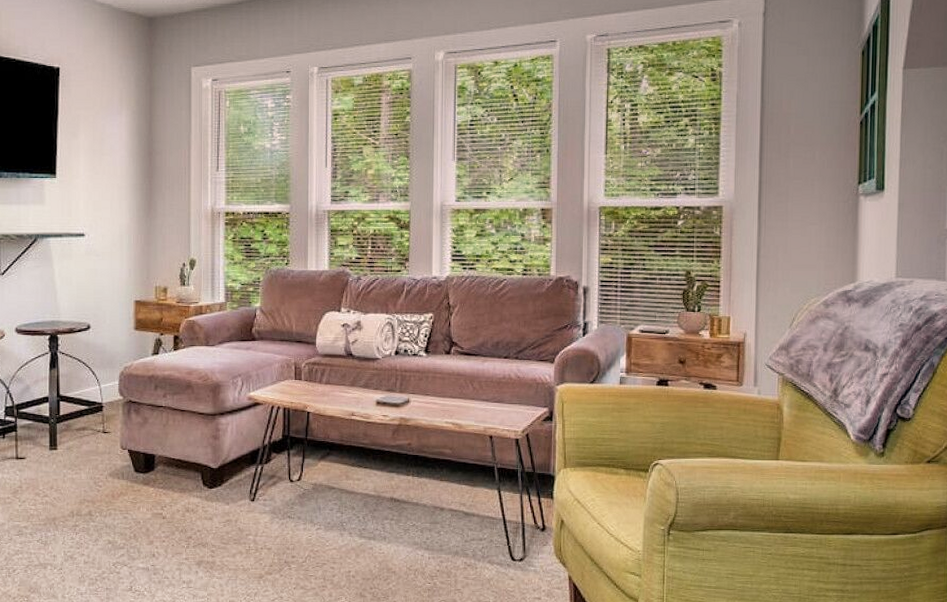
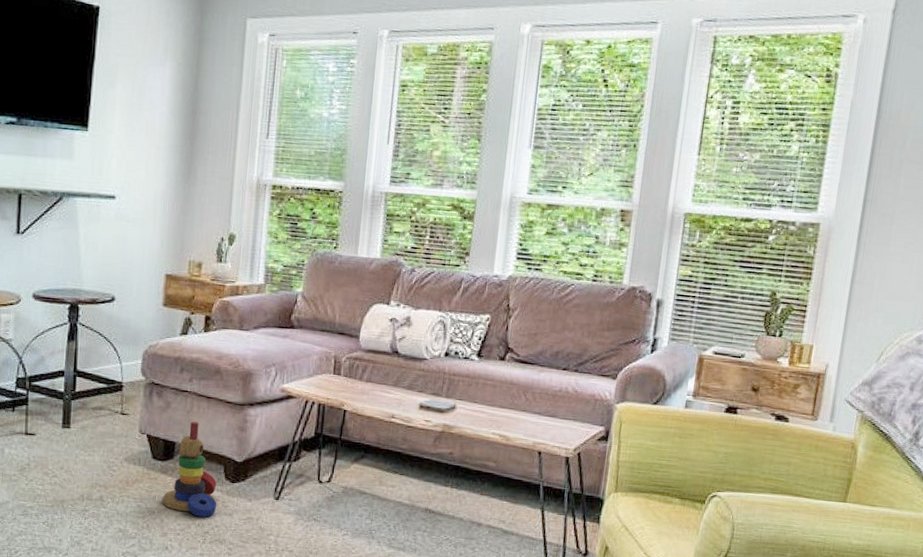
stacking toy: none [147,434,197,523] -> present [163,422,217,517]

